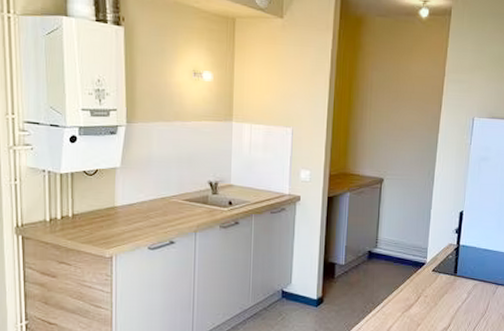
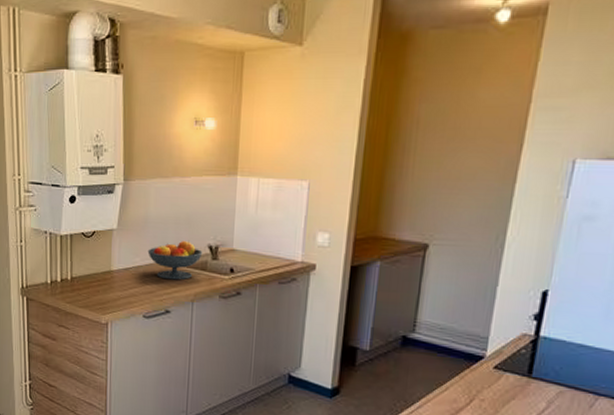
fruit bowl: none [151,177,204,213] -> present [147,240,203,280]

